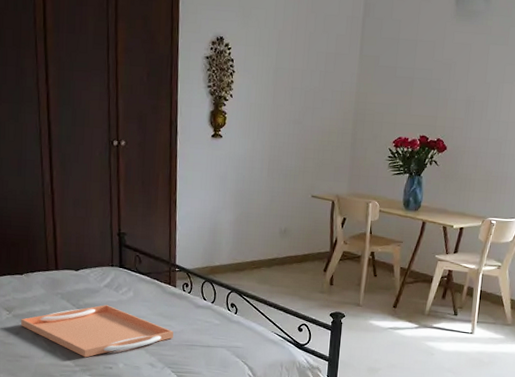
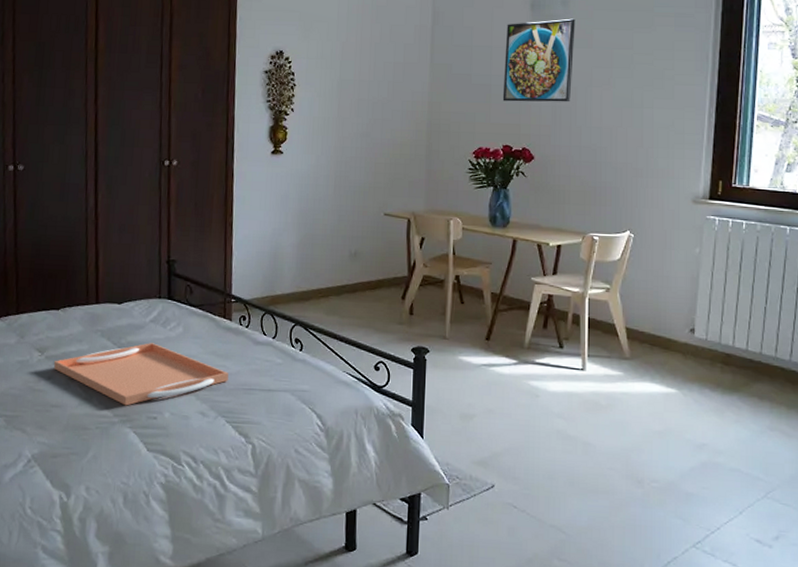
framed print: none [423,15,495,97] -> present [502,18,575,102]

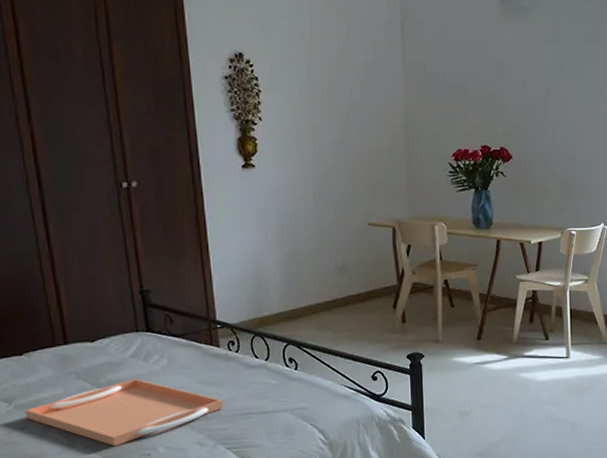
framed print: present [502,18,575,102] -> none [477,11,545,100]

